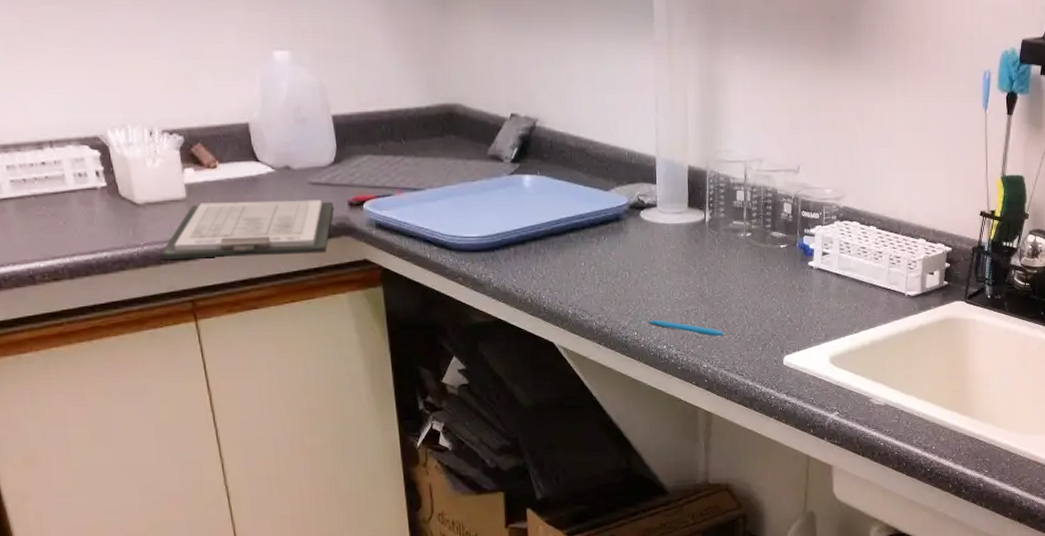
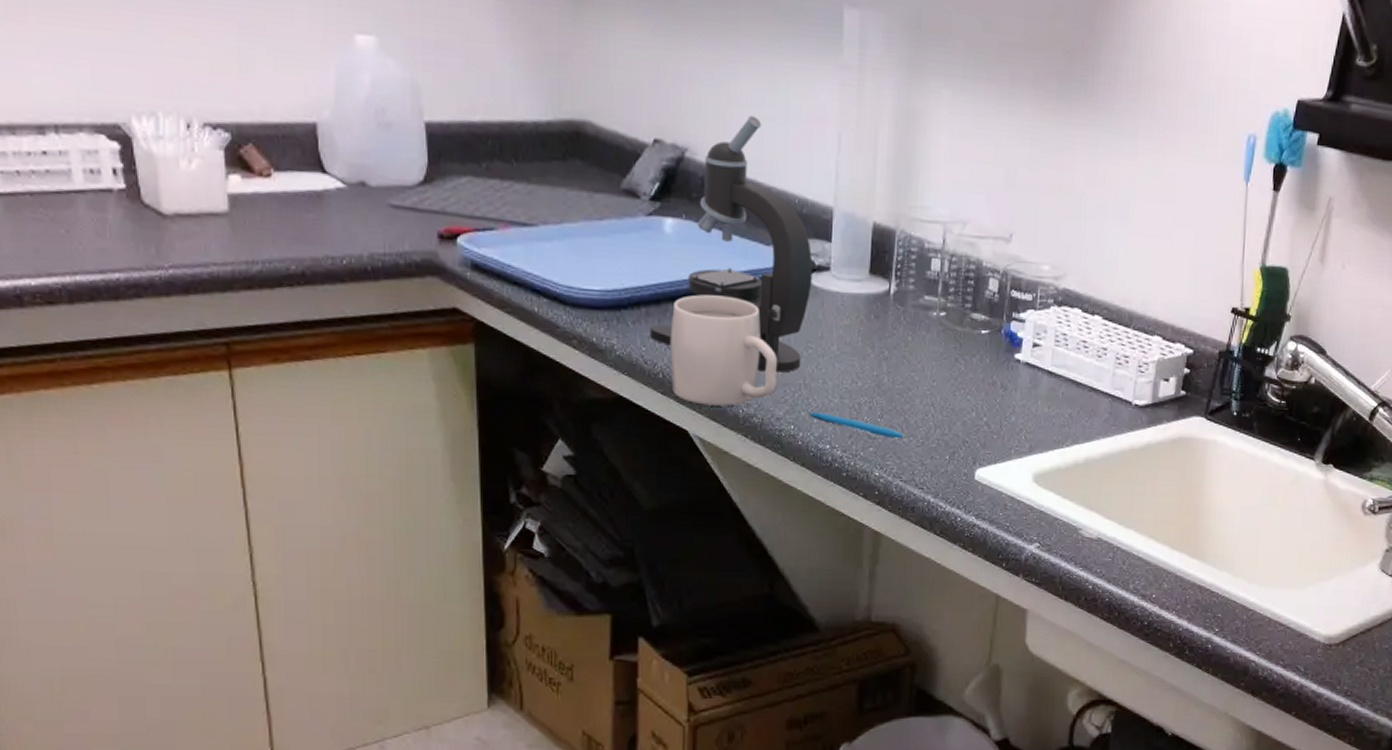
clipboard: present [161,200,334,259] -> none [191,219,418,296]
microscope: none [518,88,644,291] -> present [650,115,813,373]
mug: none [534,233,621,322] -> present [670,294,778,406]

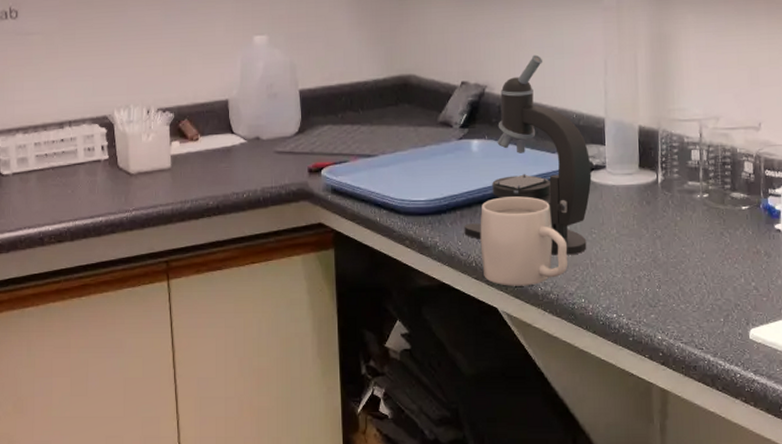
pen: present [809,411,906,439] -> none [596,286,683,306]

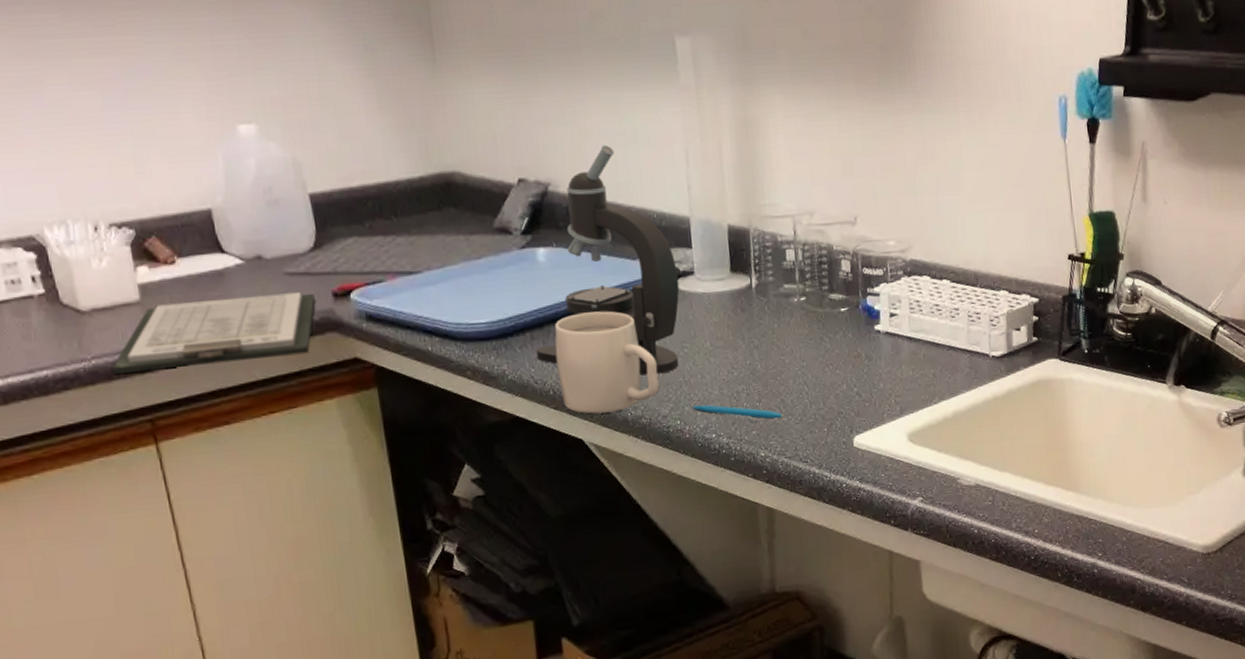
clipboard: none [146,167,295,223] -> present [112,292,316,374]
pen: none [596,286,683,306] -> present [692,404,785,420]

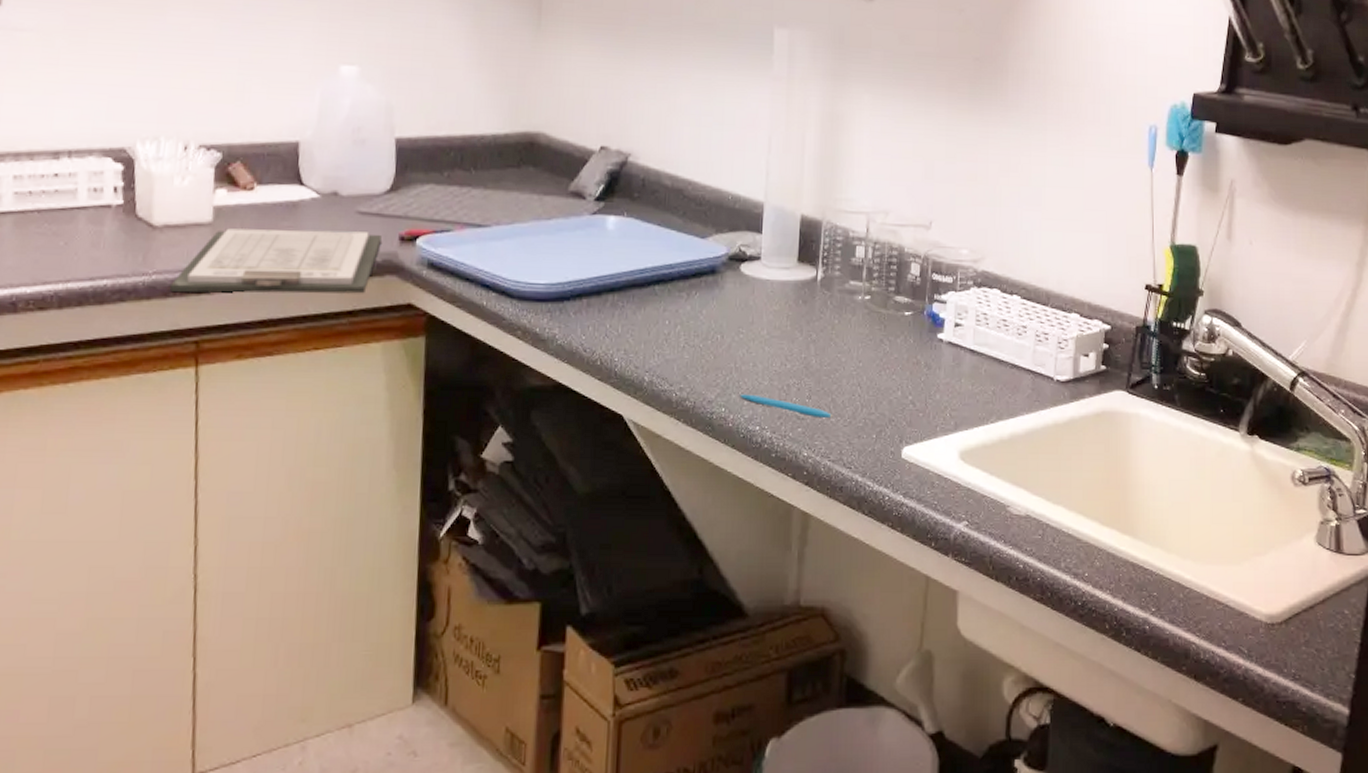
microscope: present [536,144,680,376] -> none [590,123,745,357]
mug: present [554,311,659,414] -> none [608,285,711,391]

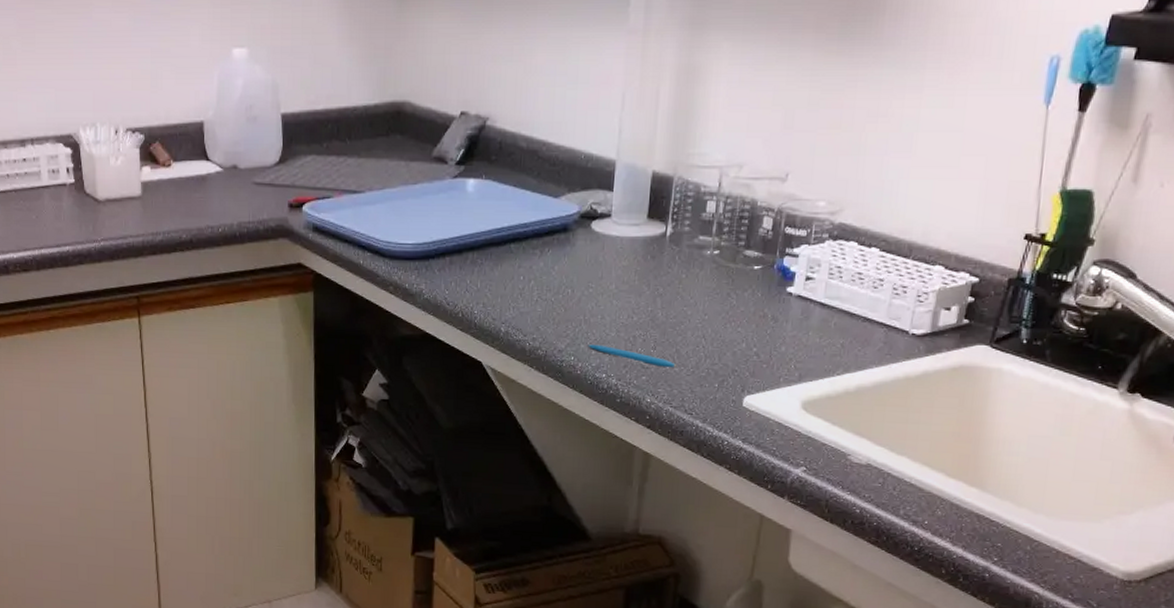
clipboard: present [170,228,382,294] -> none [115,200,274,256]

